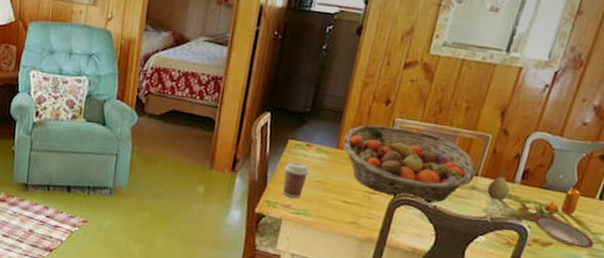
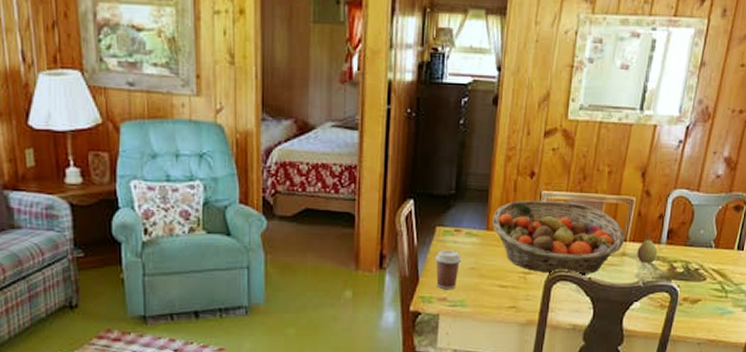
plate: present [533,215,594,249] -> none [682,273,737,300]
pepper shaker: present [544,188,581,215] -> none [690,242,721,269]

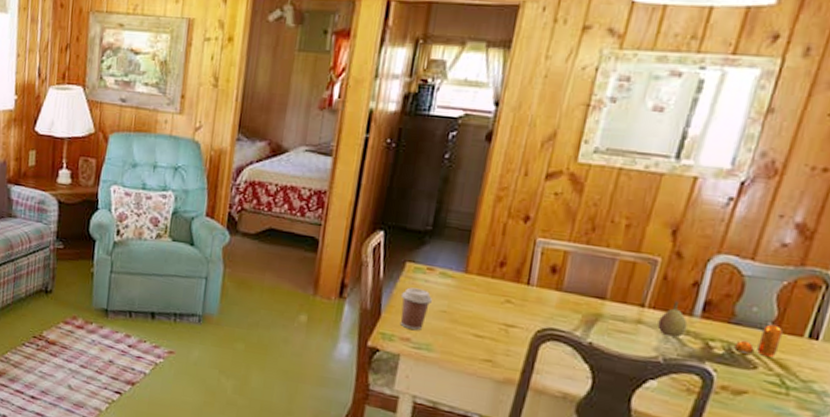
fruit basket: present [492,200,625,274] -> none [472,245,643,338]
pepper shaker: none [690,242,721,269] -> present [734,324,783,357]

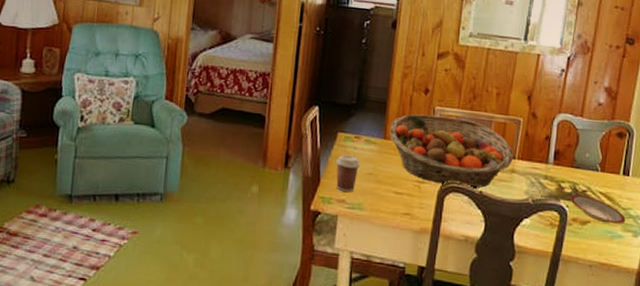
fruit basket: none [472,245,643,338] -> present [389,114,514,188]
fruit: present [657,300,688,338] -> none [525,152,545,182]
plate: none [720,357,805,400] -> present [570,194,626,224]
pepper shaker: present [734,324,783,357] -> none [578,166,606,192]

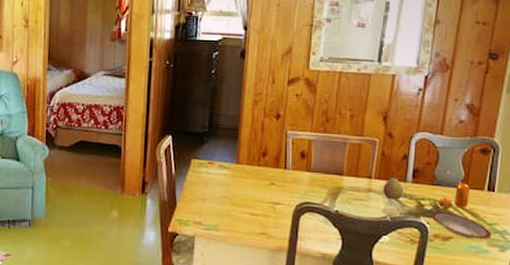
coffee cup: present [336,154,360,193] -> none [191,179,215,215]
fruit basket: present [389,114,514,188] -> none [242,139,370,207]
fruit: none [525,152,545,182] -> present [383,171,404,200]
pepper shaker: none [578,166,606,192] -> present [439,183,469,208]

